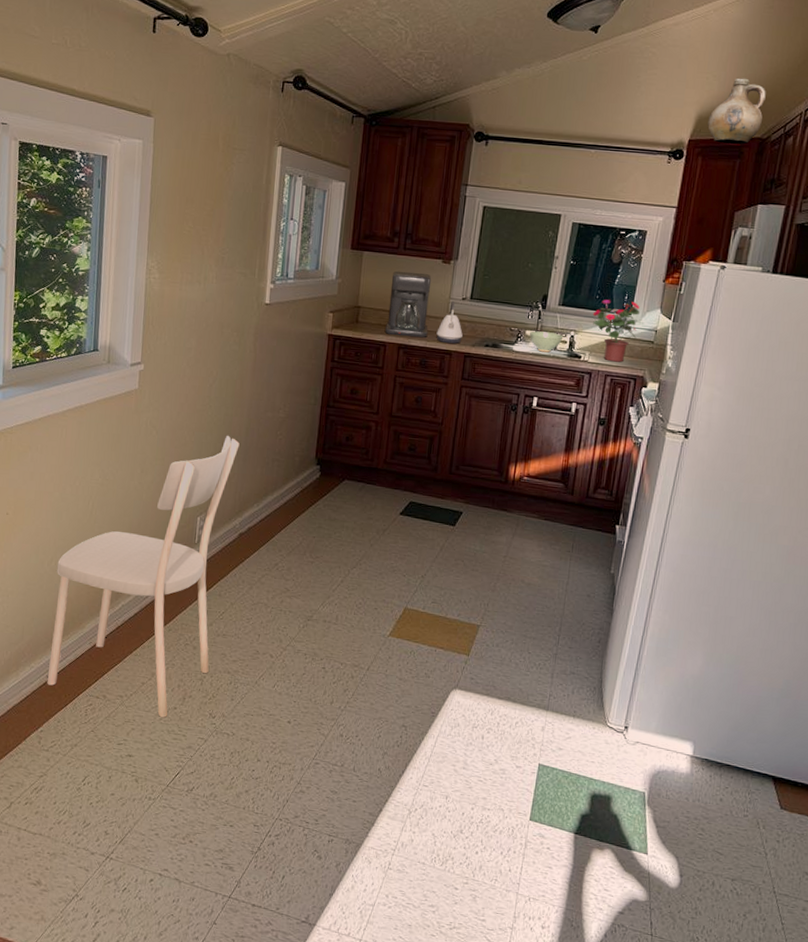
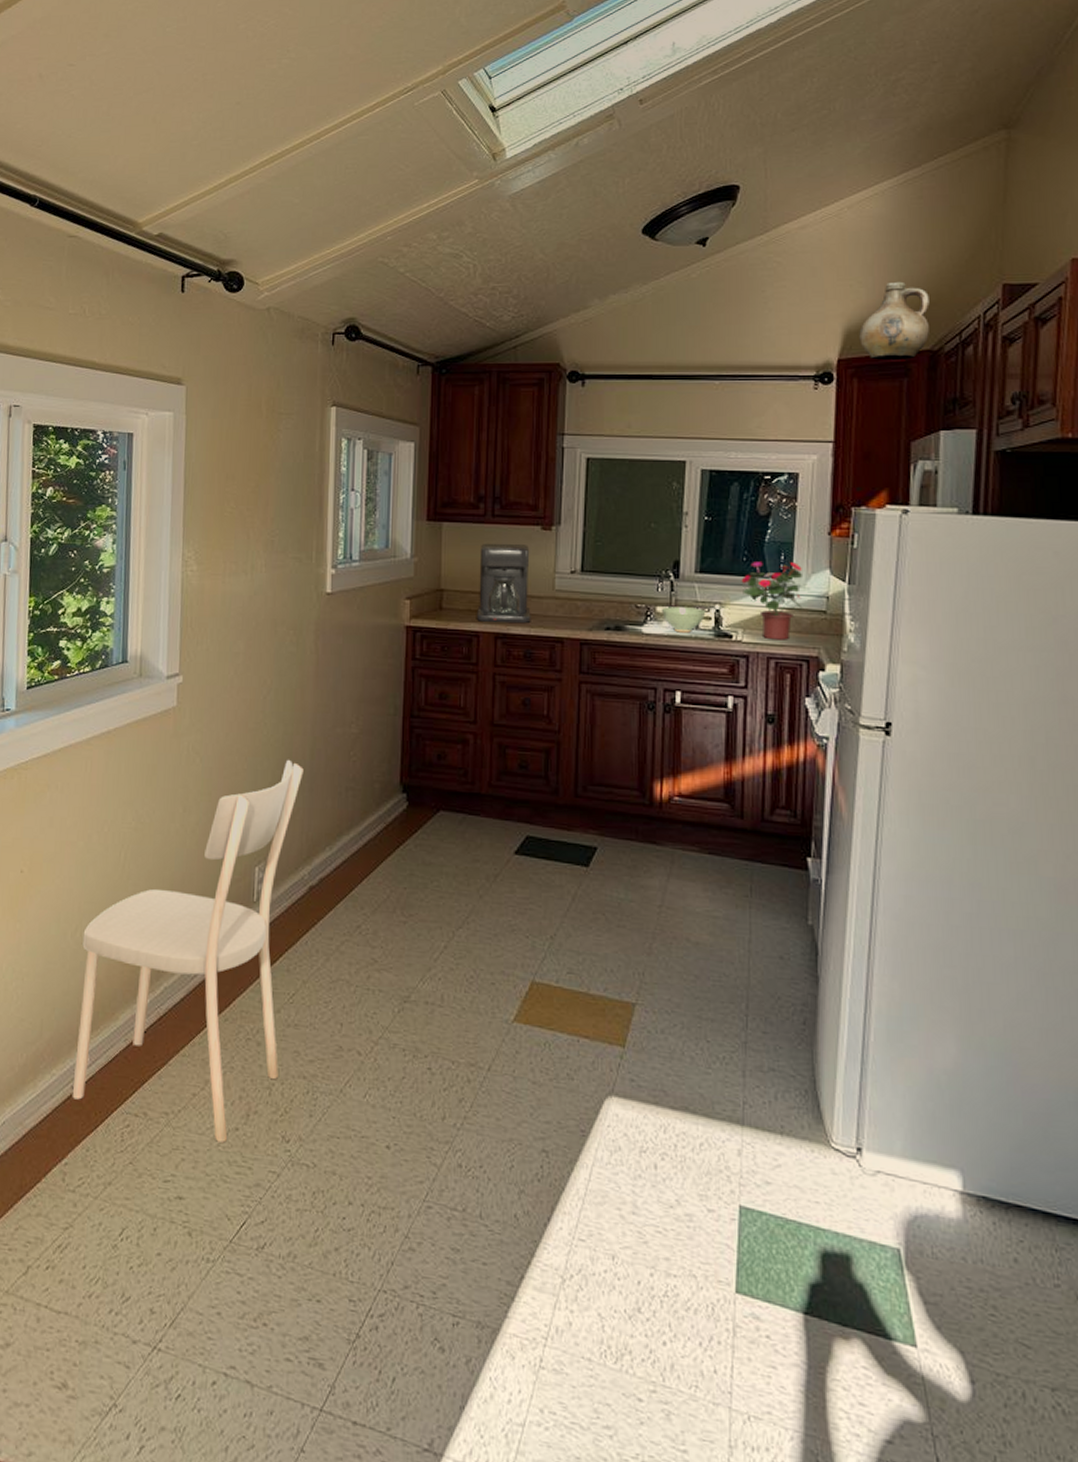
kettle: present [436,301,464,345] -> none [542,576,577,630]

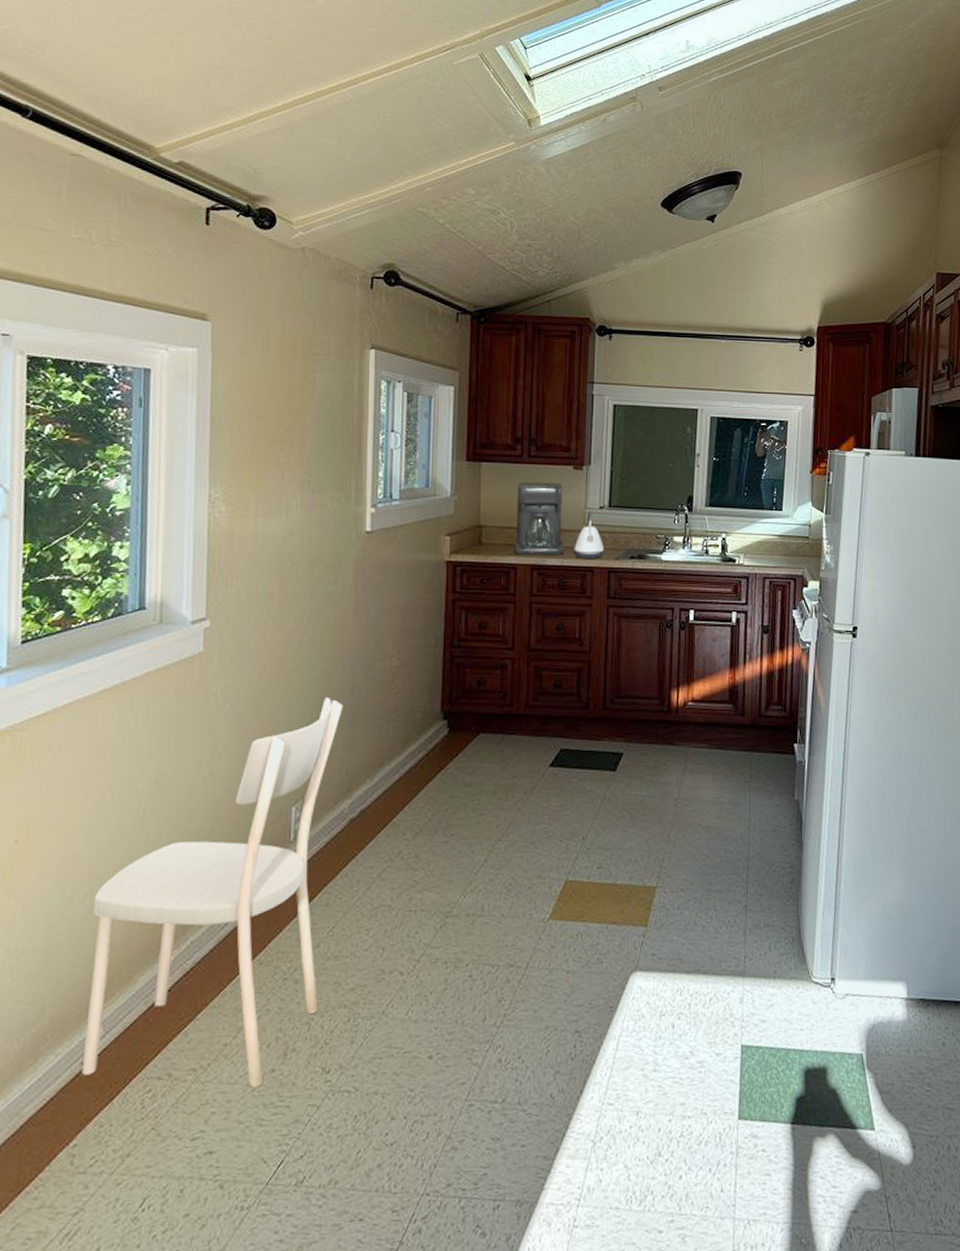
kettle: none [542,576,577,630] -> present [574,511,605,560]
bowl: present [662,607,706,633] -> none [678,536,715,559]
potted flower: present [741,562,803,640] -> none [742,496,791,562]
ceramic jug: present [859,281,930,360] -> none [834,264,885,330]

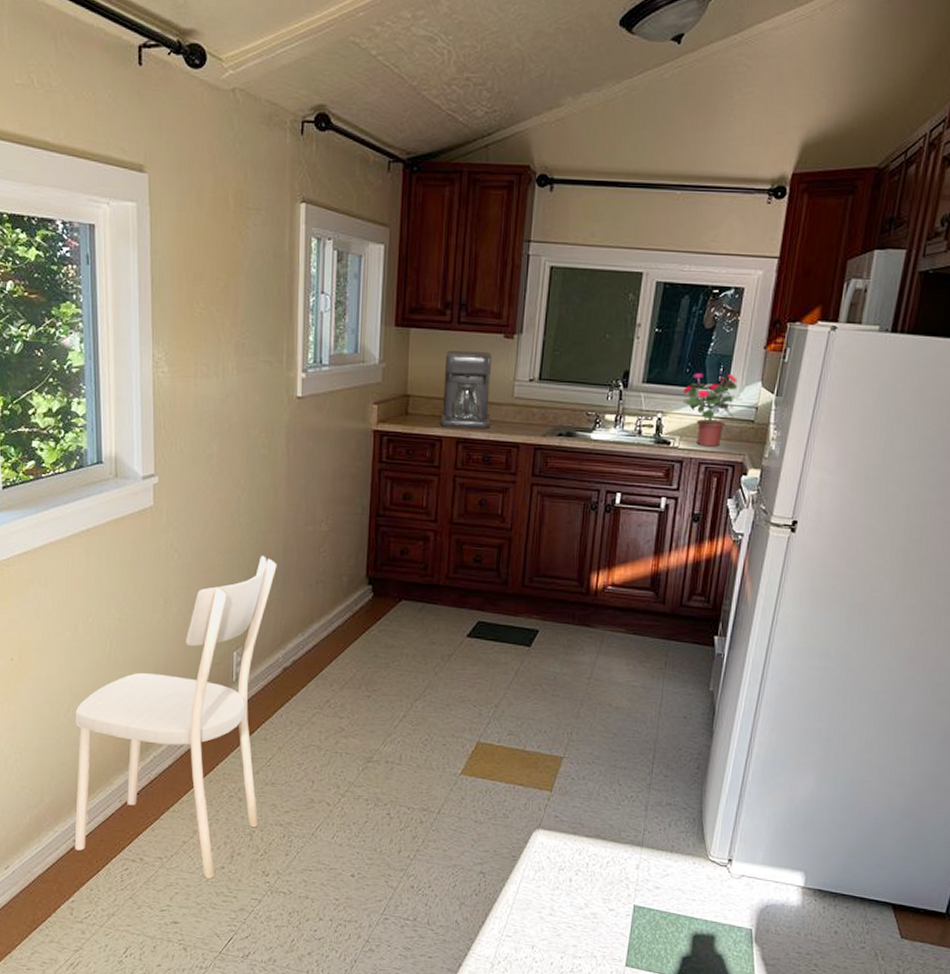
kettle: present [574,511,605,560] -> none [500,384,533,435]
potted flower: none [742,496,791,562] -> present [682,373,737,447]

